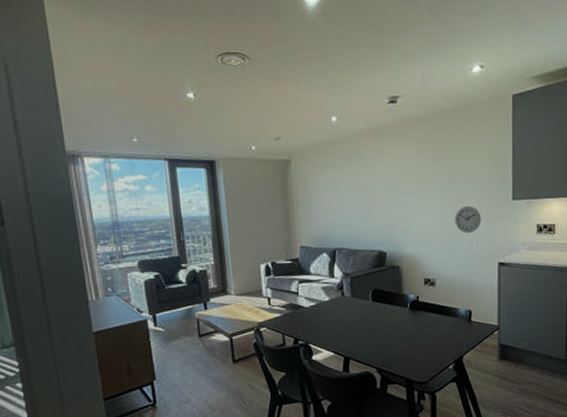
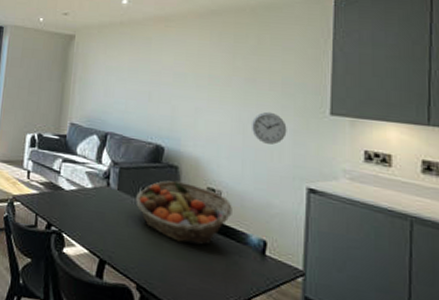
fruit basket: none [368,278,445,327] -> present [136,180,232,246]

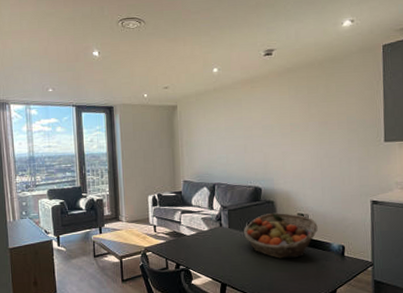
wall clock: present [252,111,287,145] -> none [327,146,354,172]

